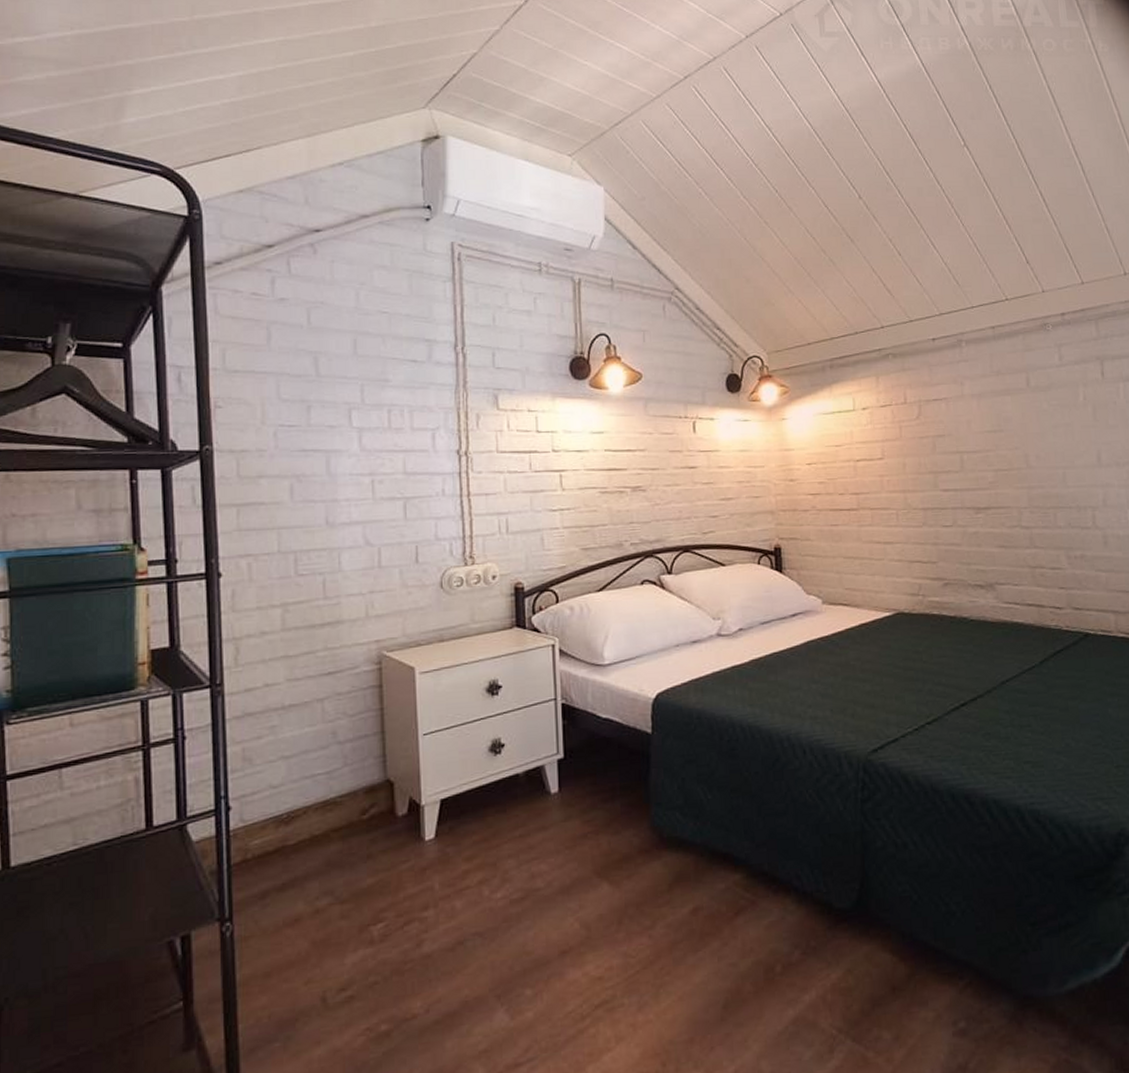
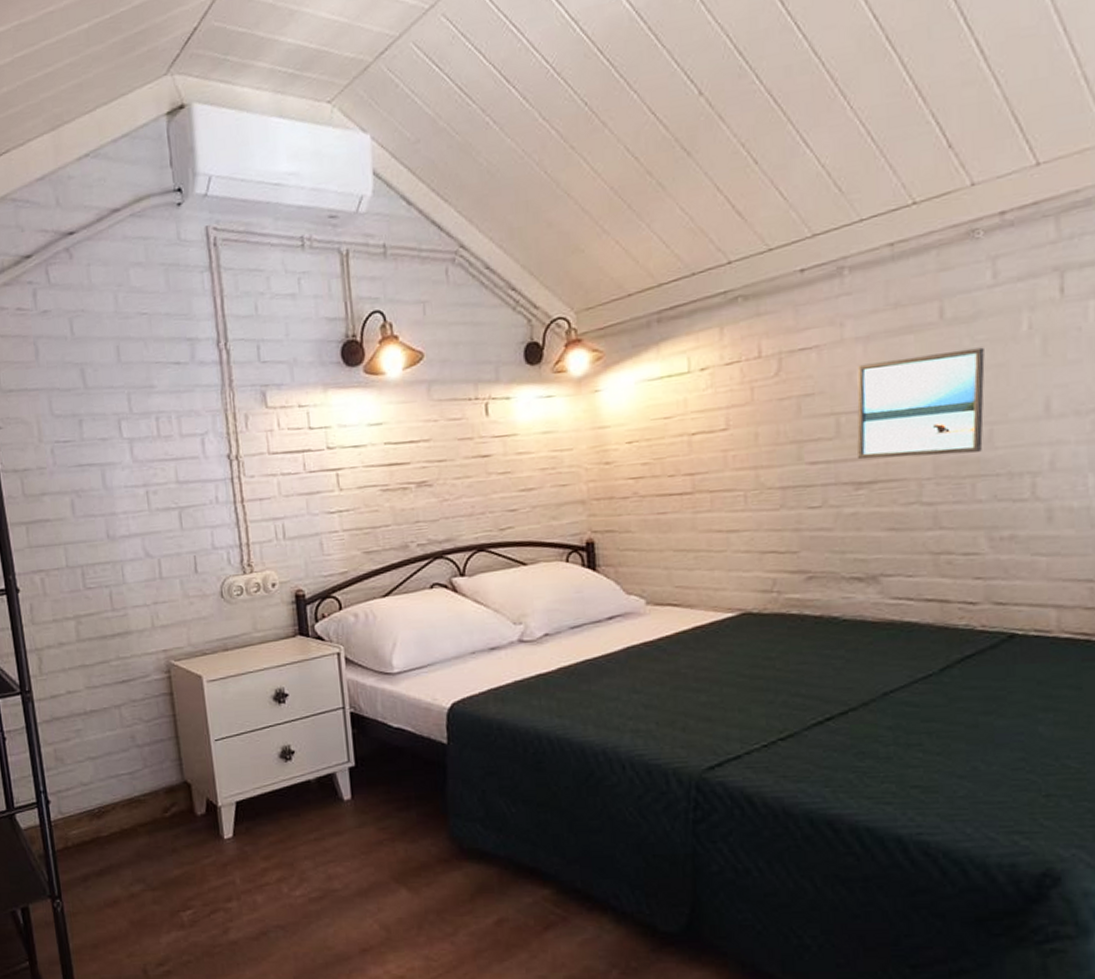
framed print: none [974,410,1060,490] -> present [857,347,985,460]

